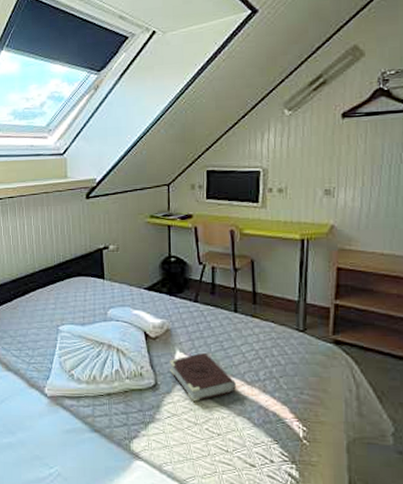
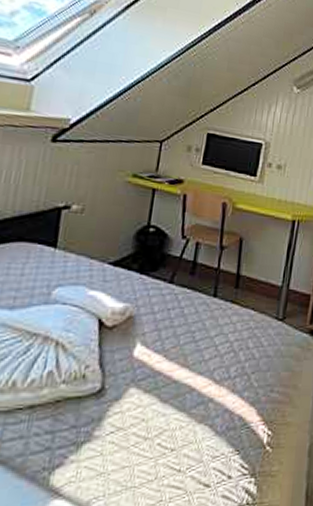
book: present [170,353,236,401] -> none [124,346,203,409]

